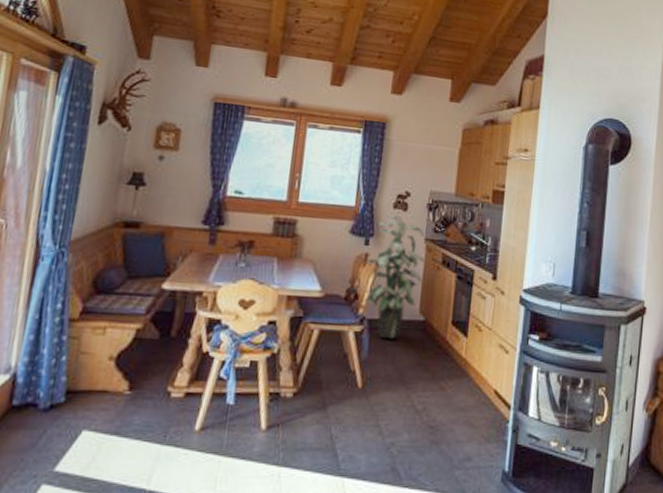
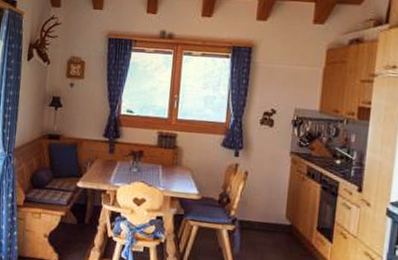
indoor plant: present [365,214,426,340] -> none [236,130,291,239]

